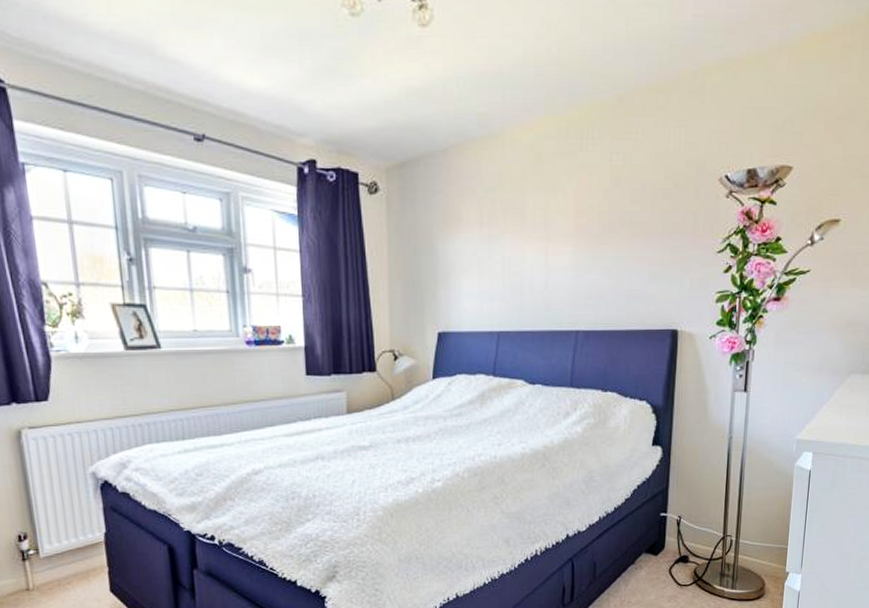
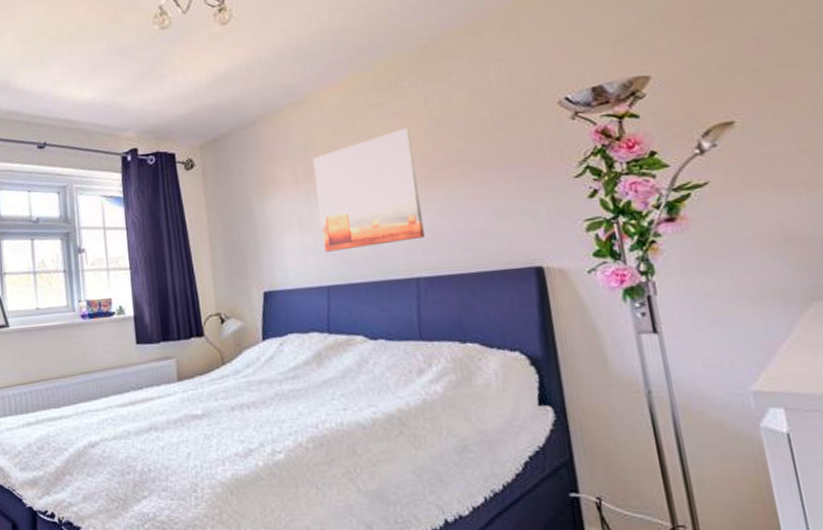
wall art: none [499,181,592,298] -> present [313,127,425,252]

